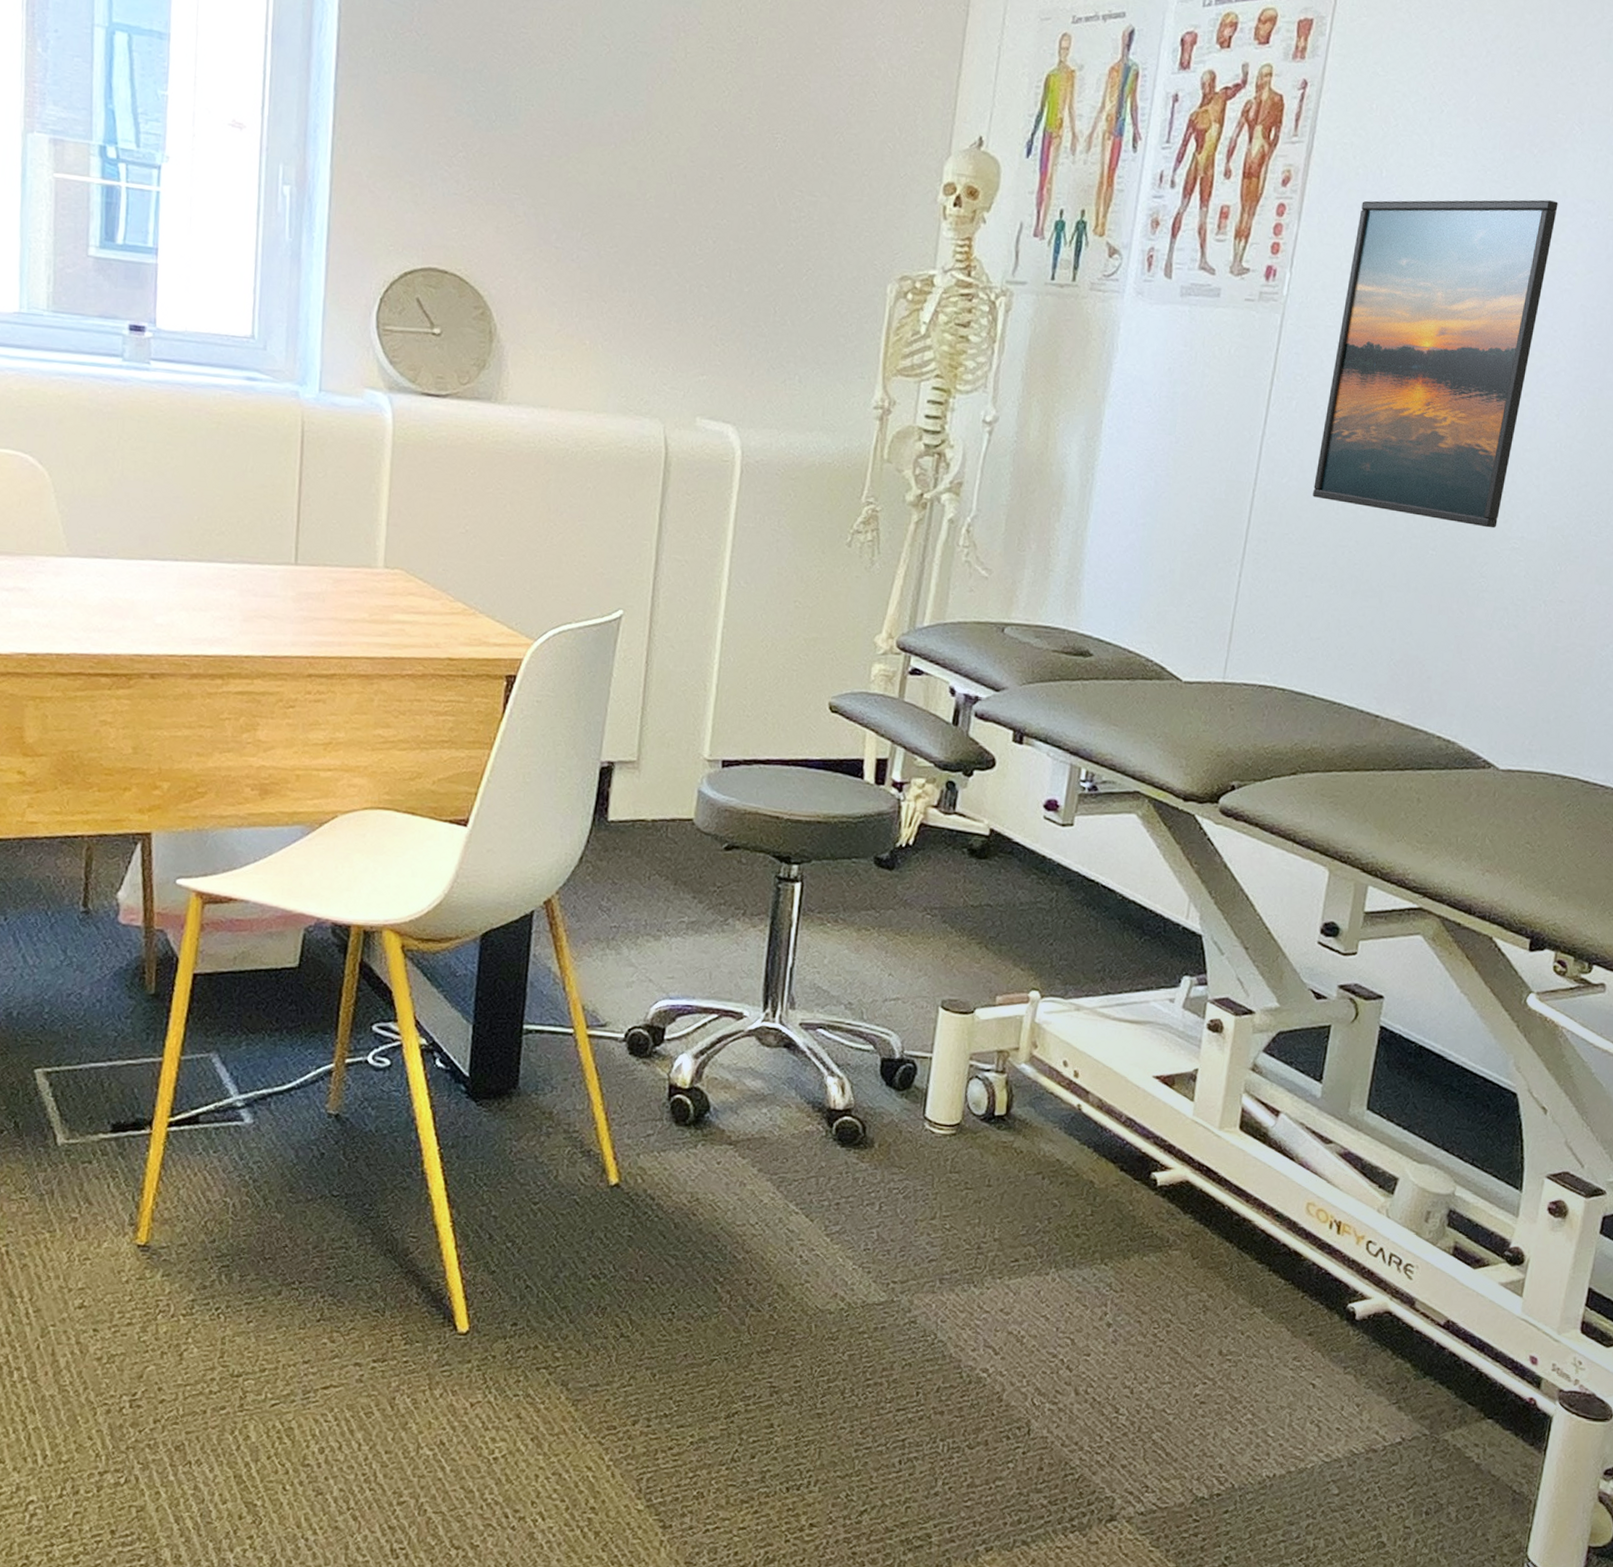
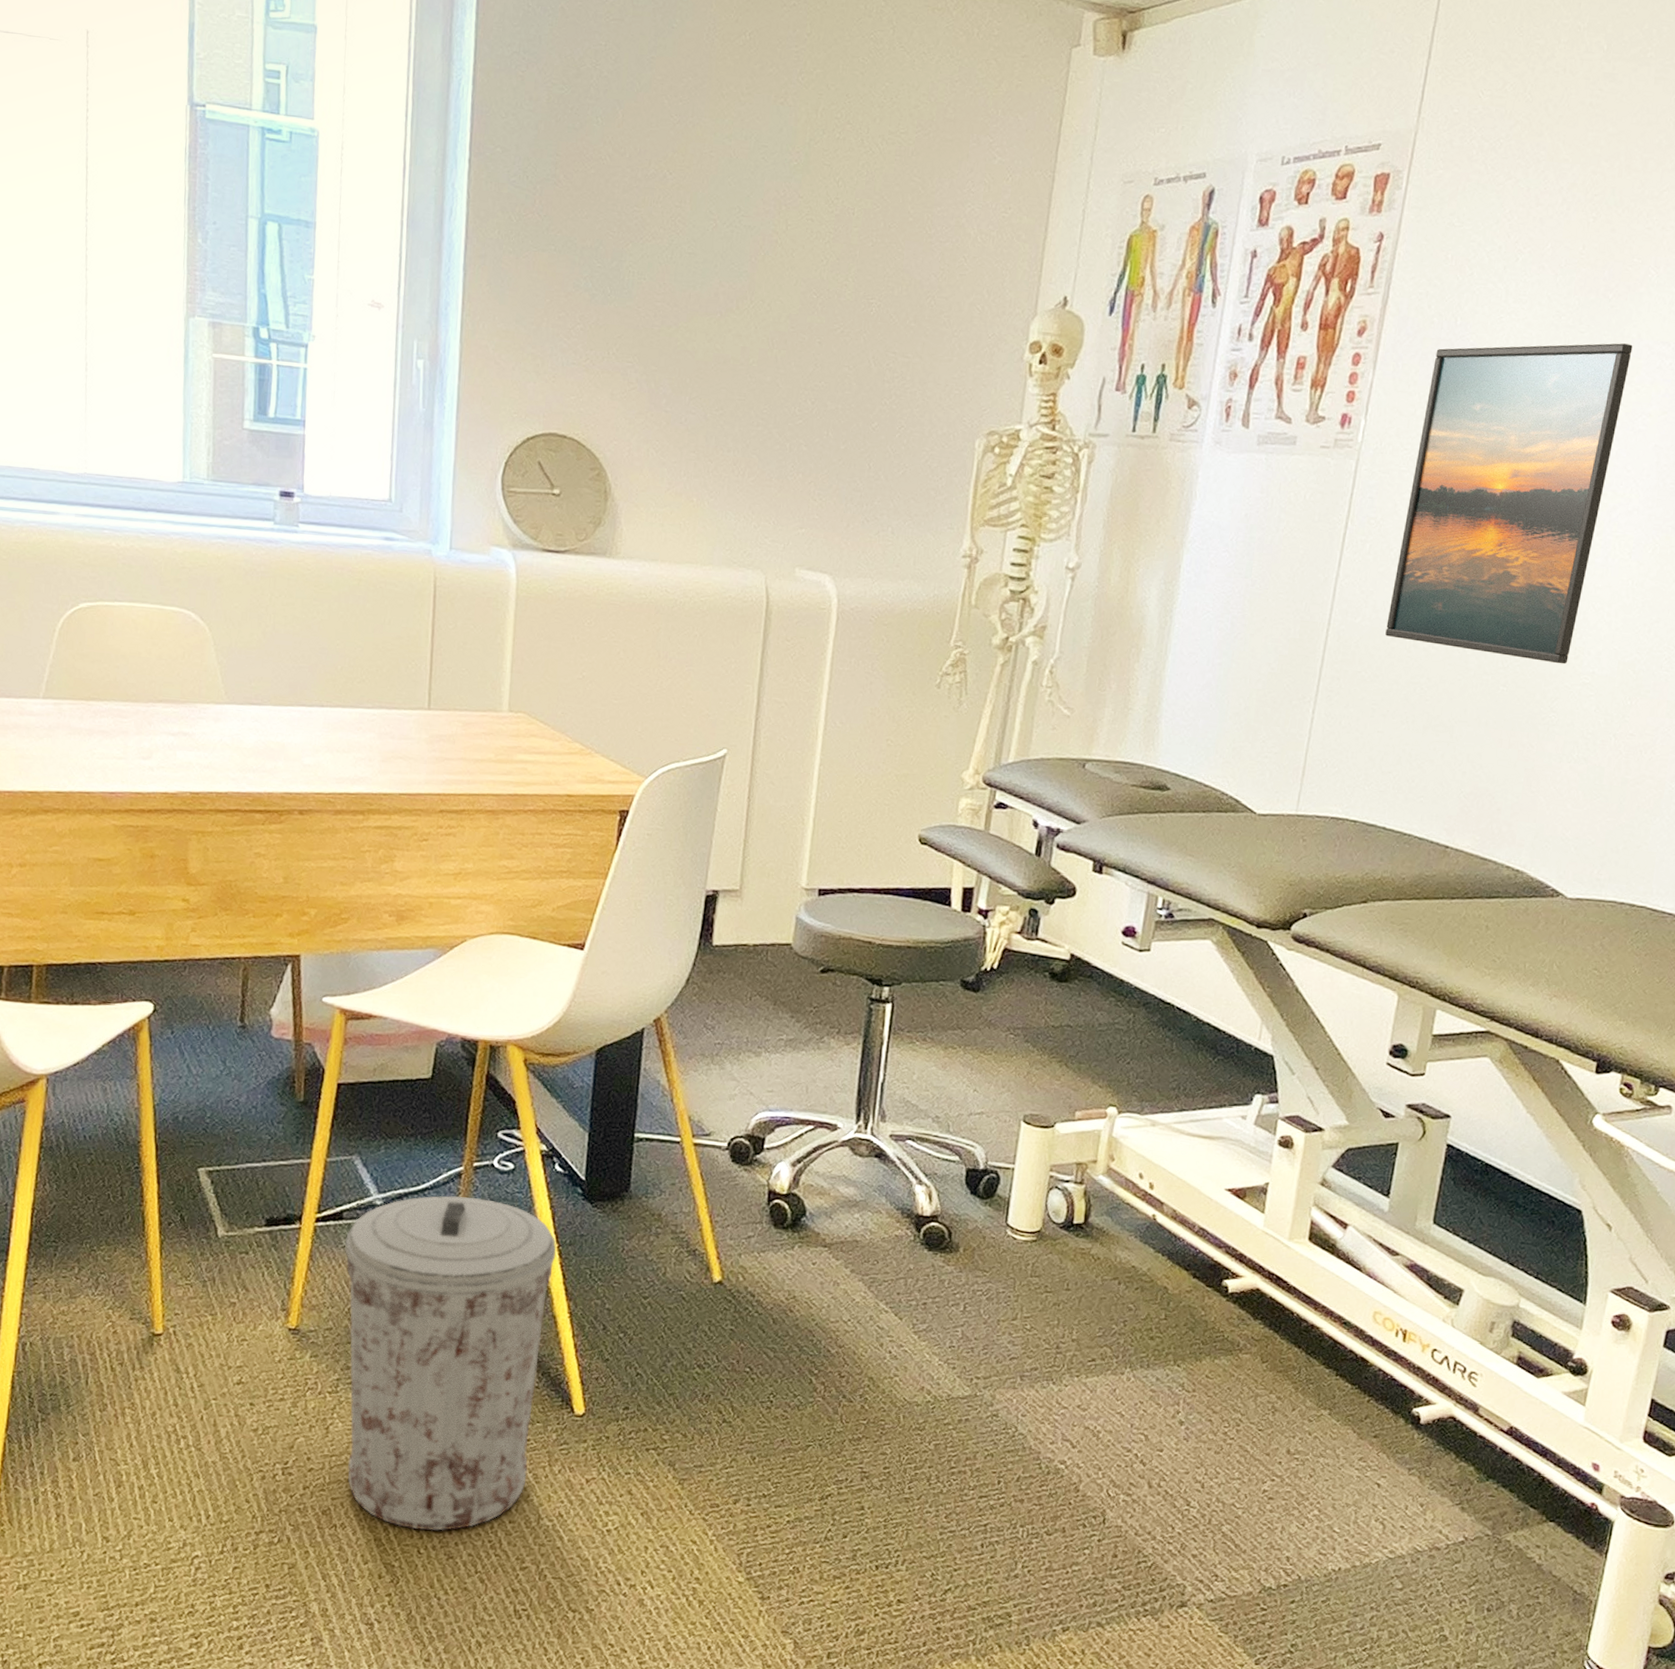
trash can: none [200,1095,438,1465] -> present [344,1195,557,1531]

